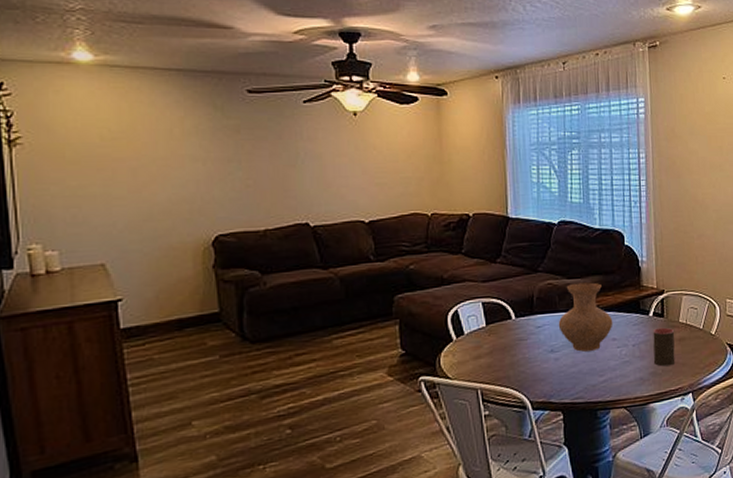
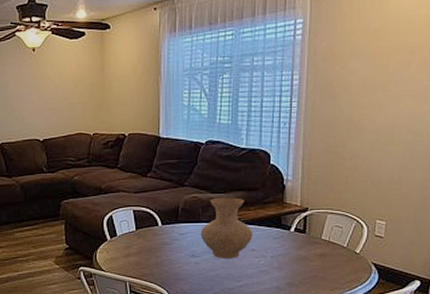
cup: present [653,327,676,367] -> none [291,243,316,279]

